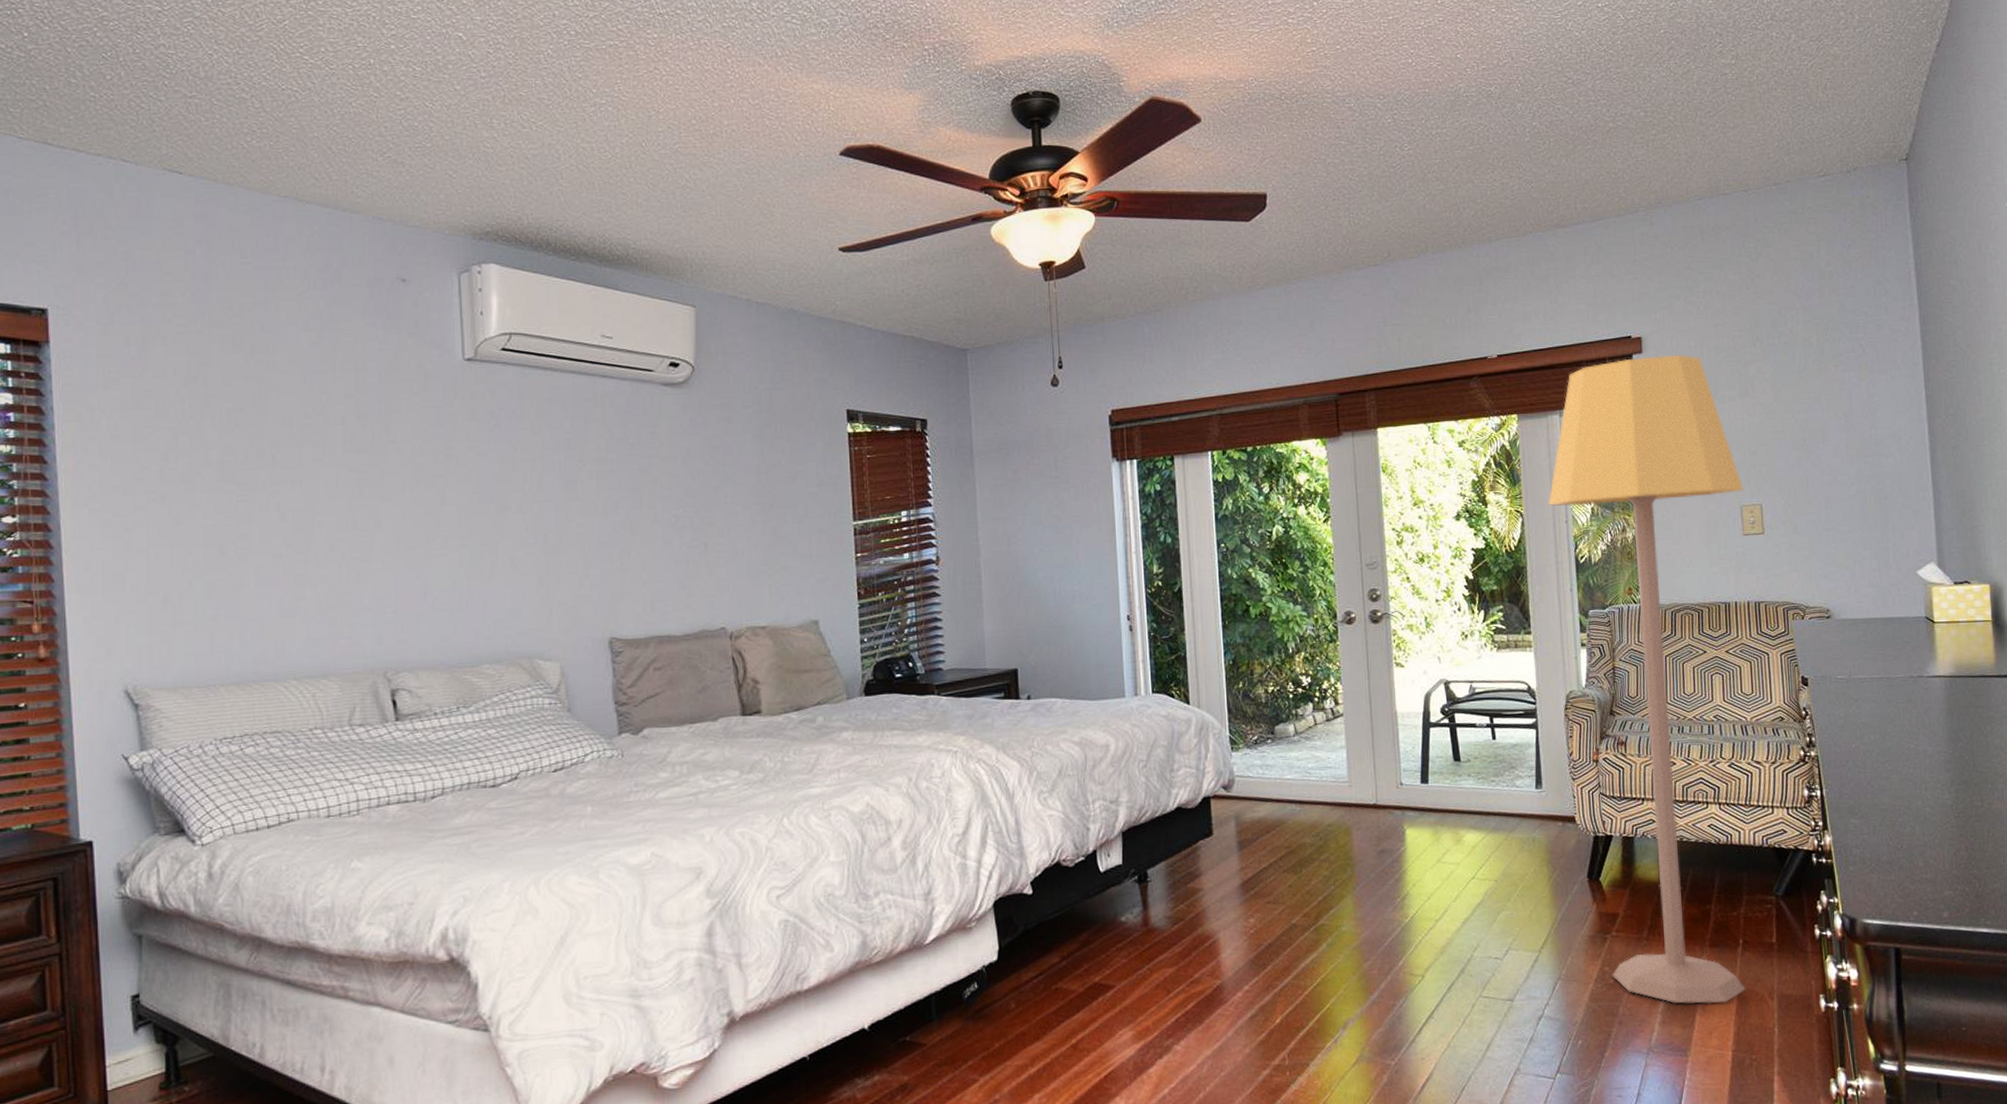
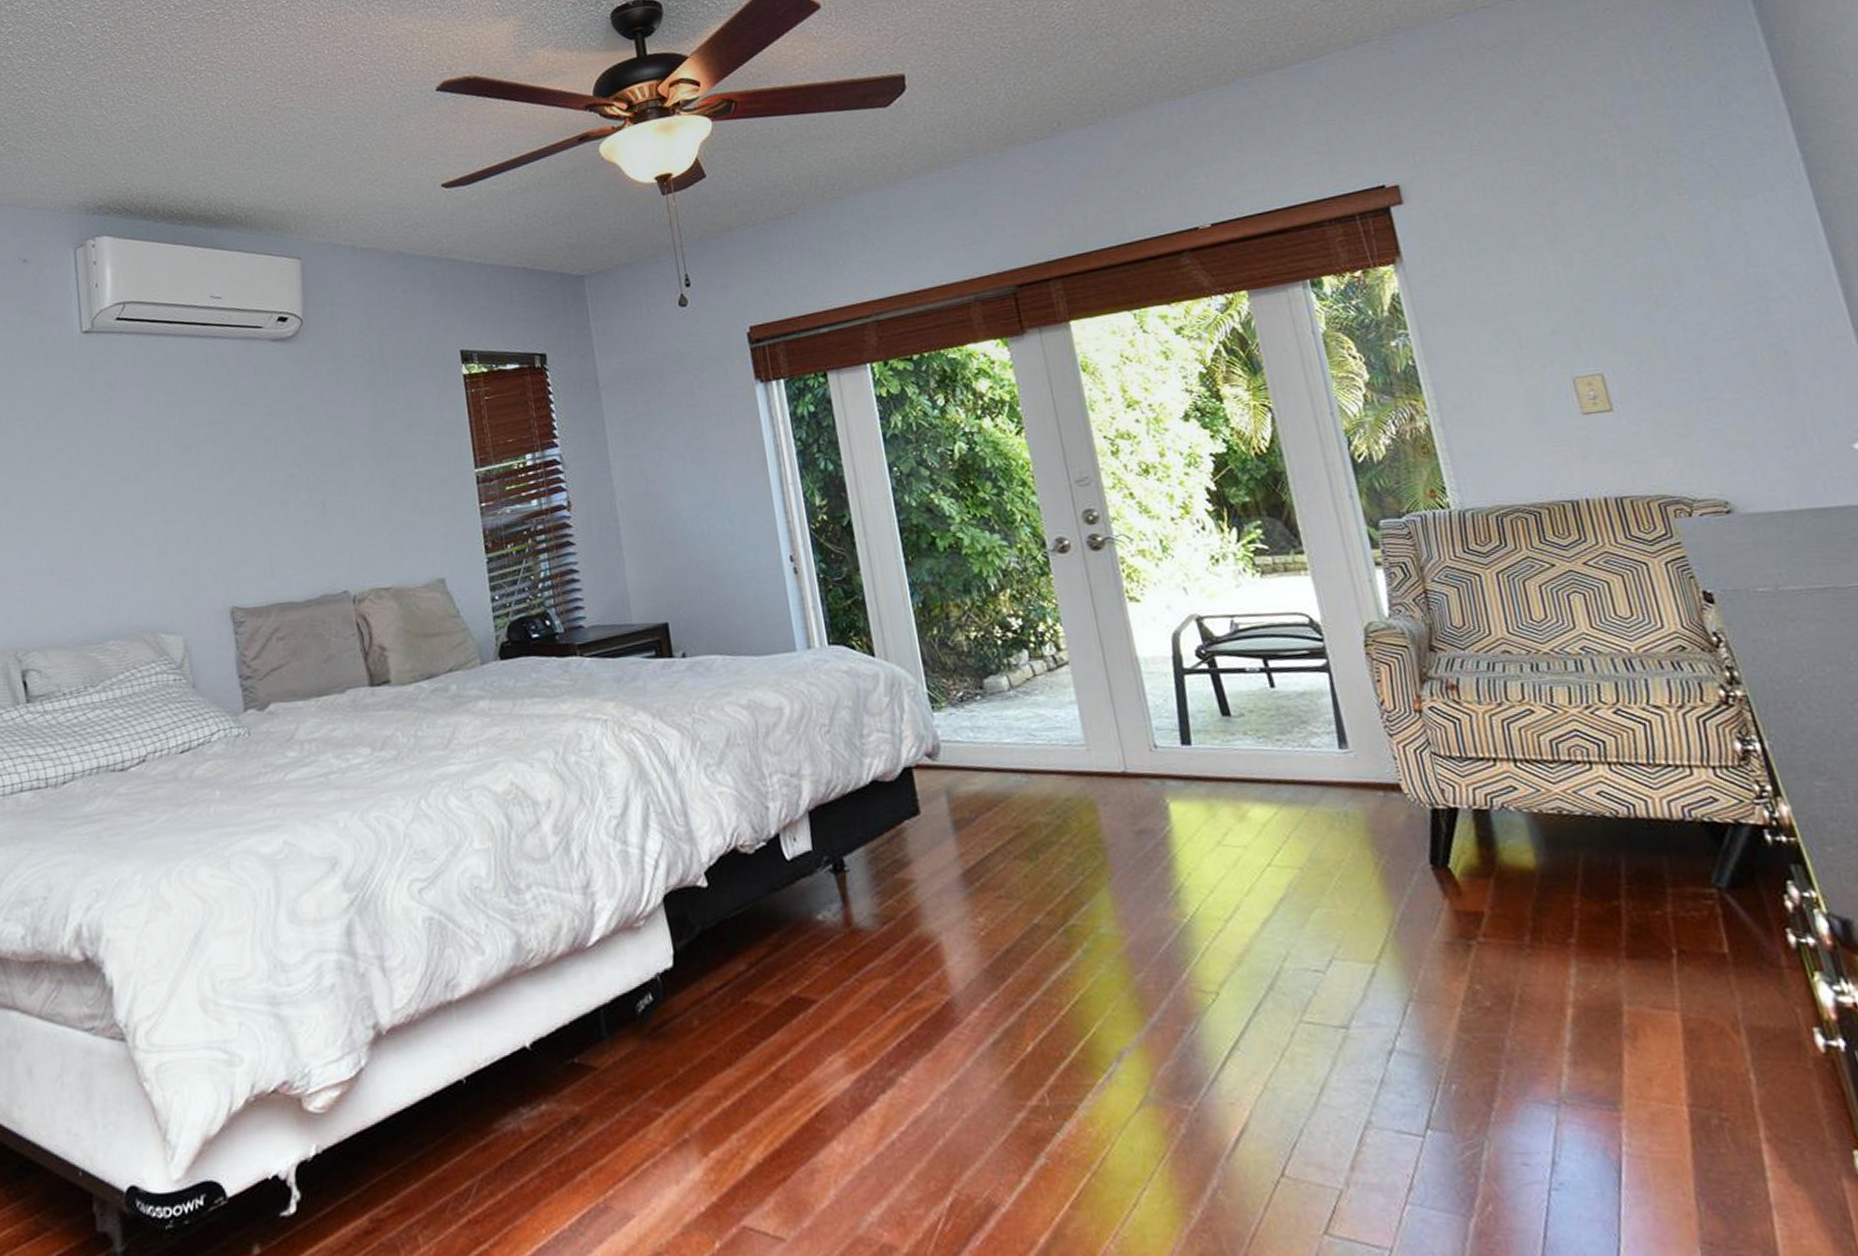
lamp: present [1548,354,1746,1004] -> none [1303,201,1694,1038]

